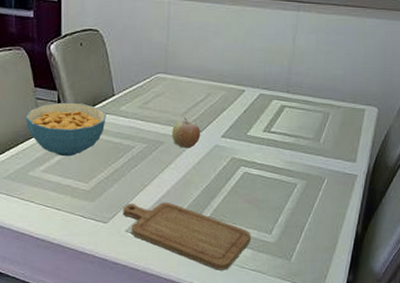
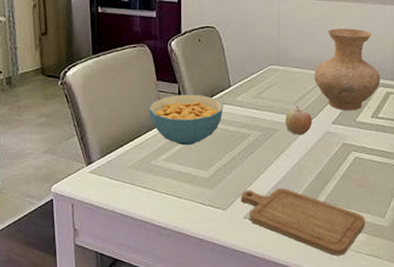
vase: none [204,35,276,125] -> present [313,28,381,111]

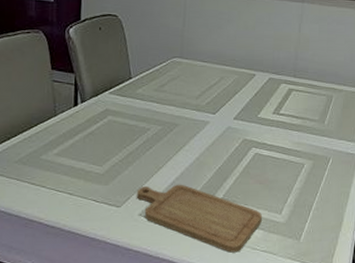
cereal bowl: present [148,94,224,146] -> none [40,85,123,140]
fruit: present [285,105,313,135] -> none [186,100,215,131]
vase: present [313,28,381,111] -> none [217,23,284,107]

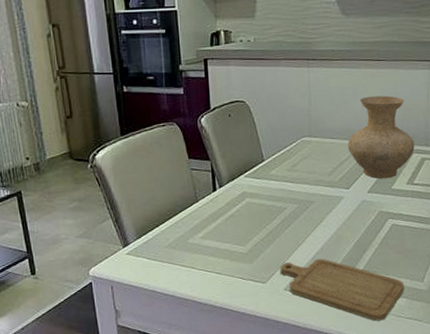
vase: none [217,23,284,107] -> present [347,95,415,179]

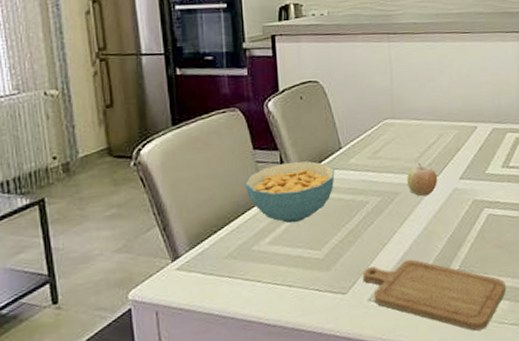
cereal bowl: none [182,170,258,223] -> present [245,161,335,224]
fruit: none [321,176,348,206] -> present [407,162,438,197]
vase: present [347,95,415,179] -> none [434,70,508,164]

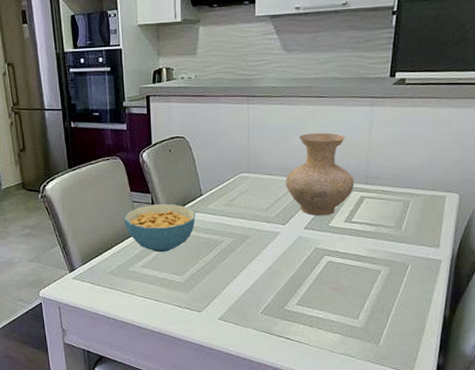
chopping board: present [362,259,506,331] -> none [215,291,338,354]
fruit: present [407,162,438,197] -> none [257,212,285,241]
vase: none [434,70,508,164] -> present [285,133,354,216]

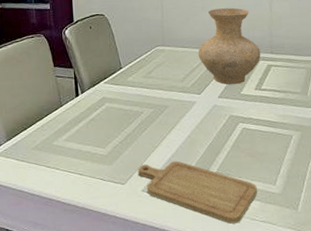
cereal bowl: present [124,203,196,253] -> none [48,77,117,126]
chopping board: none [215,291,338,354] -> present [137,160,257,224]

